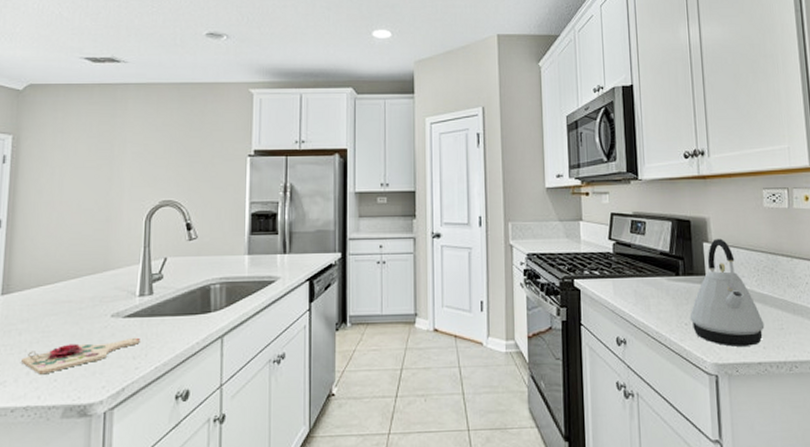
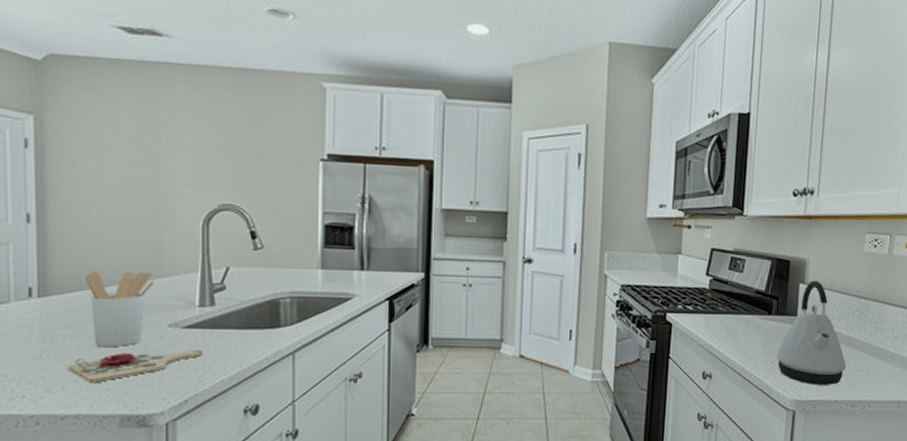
utensil holder: none [42,266,101,340] -> present [84,271,154,348]

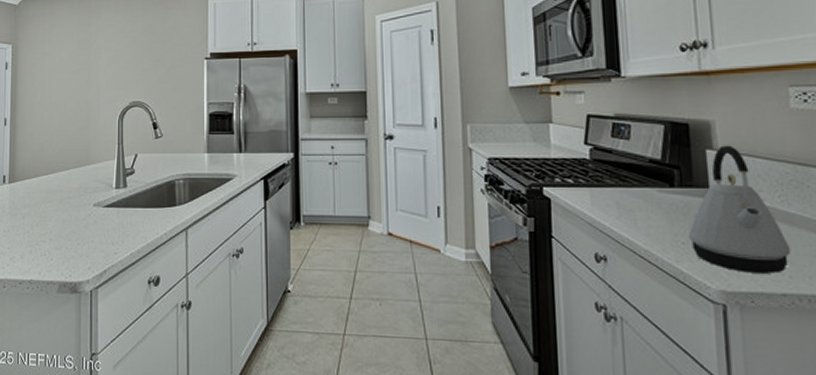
cutting board: present [68,349,202,383] -> none [26,225,117,254]
utensil holder: present [84,271,154,348] -> none [38,160,84,224]

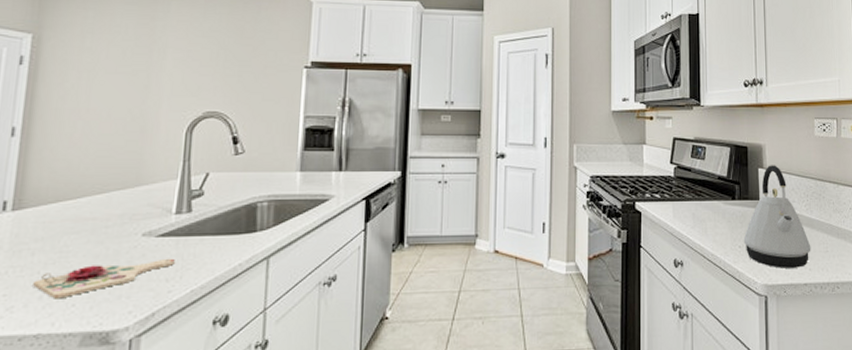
cutting board: none [26,225,117,254] -> present [33,258,175,299]

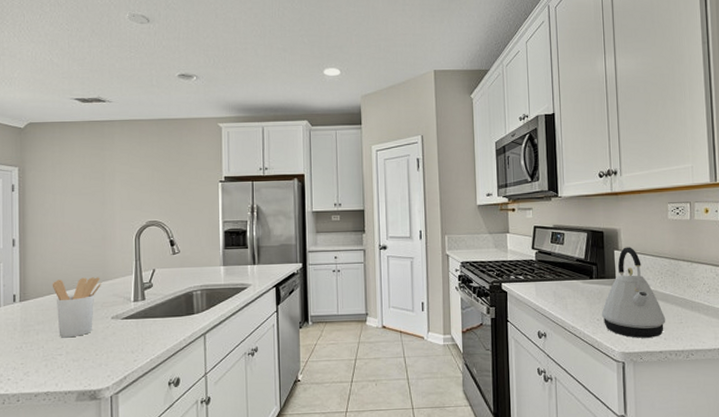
cutting board: present [33,258,175,299] -> none [40,335,137,367]
utensil holder: none [61,181,133,261] -> present [52,277,101,338]

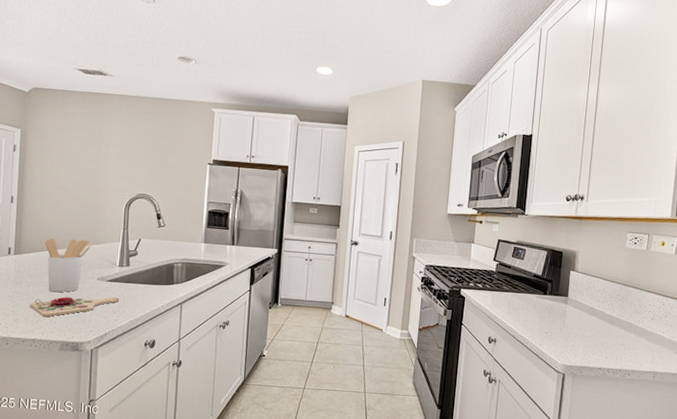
cutting board: none [40,335,137,367] -> present [30,296,119,317]
kettle: present [601,247,666,338] -> none [549,269,609,355]

